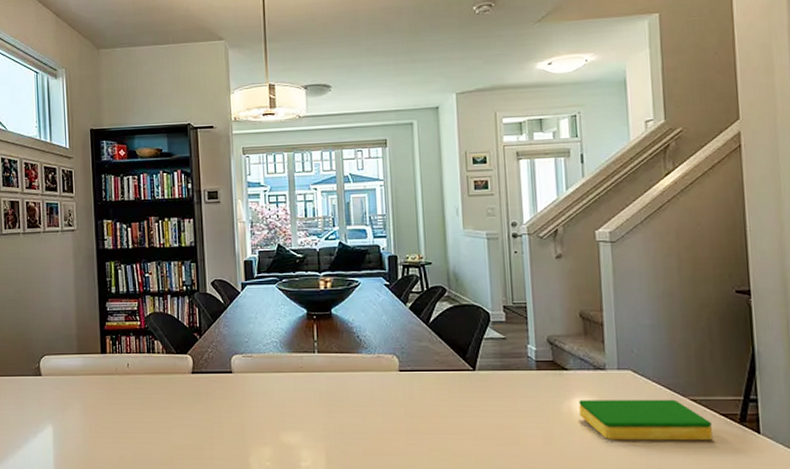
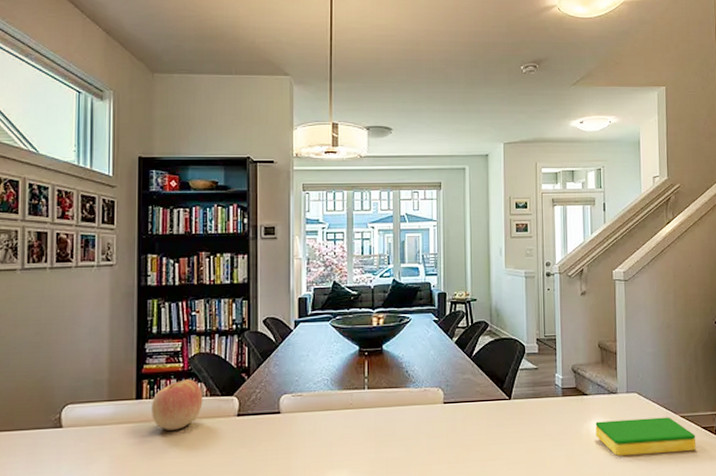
apple: none [115,337,160,383] -> present [152,379,203,430]

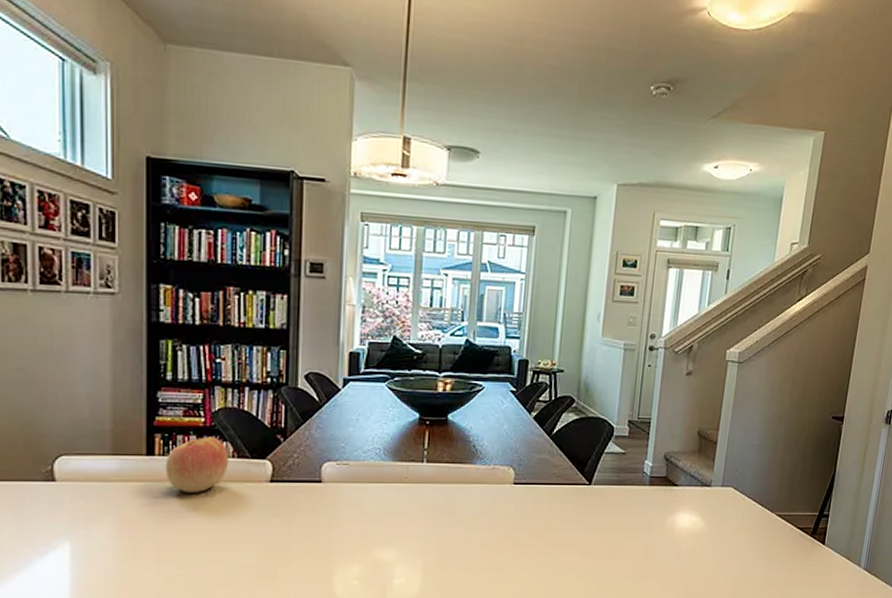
dish sponge: present [595,417,696,456] -> none [681,514,790,551]

